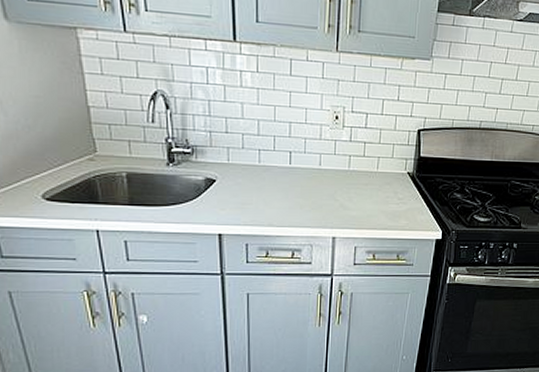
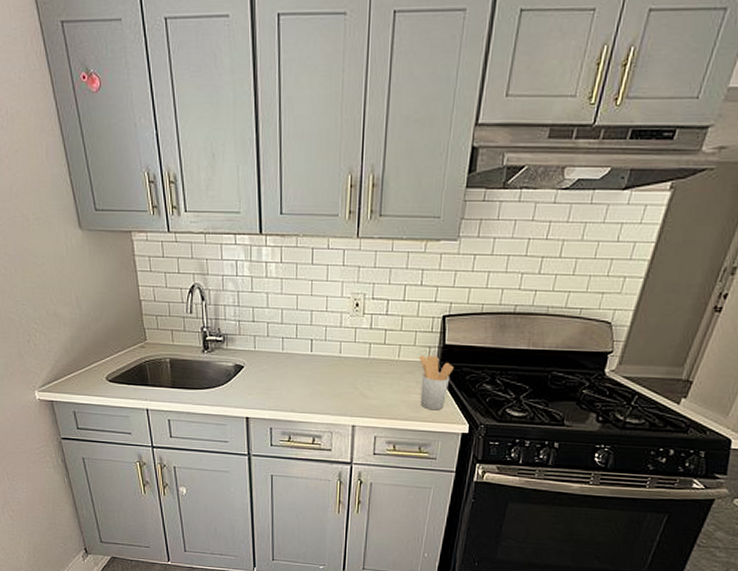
utensil holder: none [397,167,428,219] -> present [419,355,454,411]

